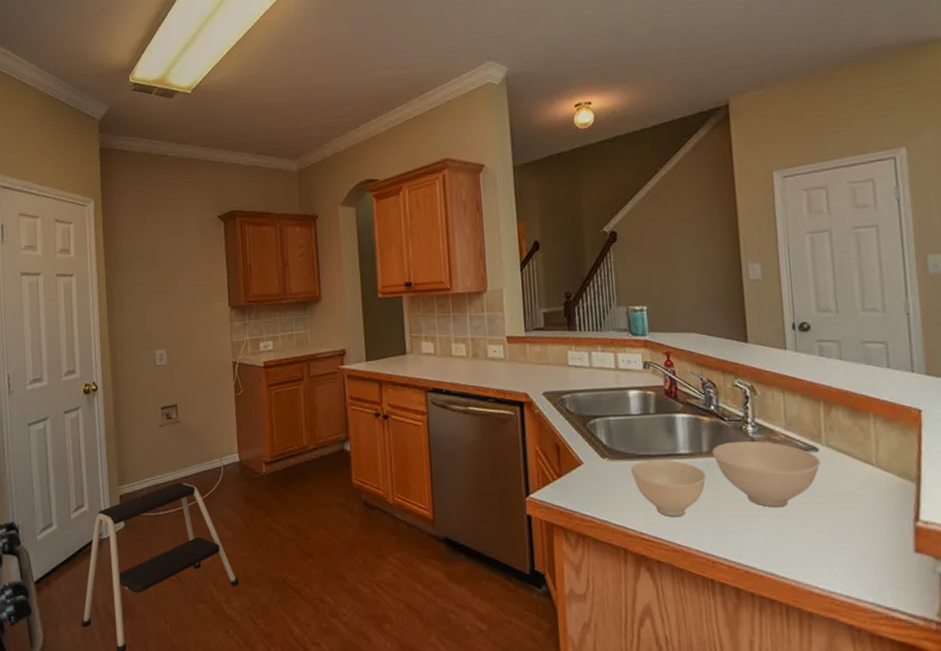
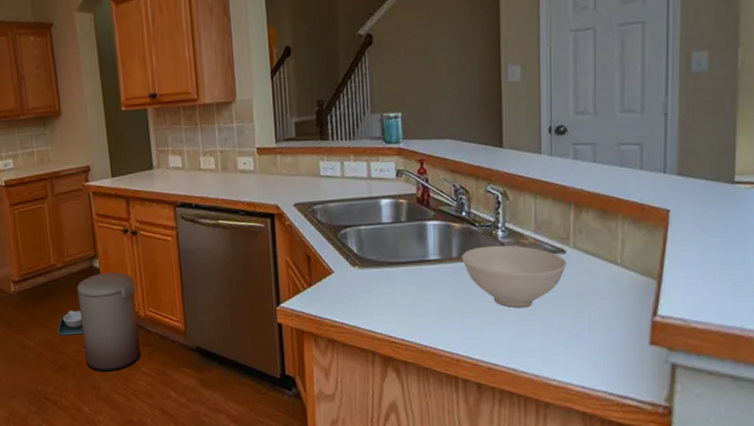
pet bowl: none [305,494,332,520] -> present [57,310,84,336]
pedal bin: none [327,455,388,560] -> present [76,271,141,372]
bowl: present [631,459,707,518] -> none [381,266,455,321]

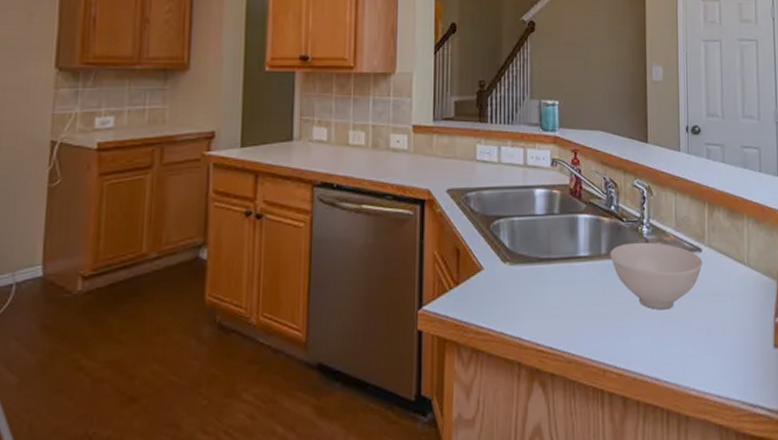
pet bowl: present [57,310,84,336] -> none [133,316,172,353]
pedal bin: present [76,271,141,372] -> none [163,265,250,403]

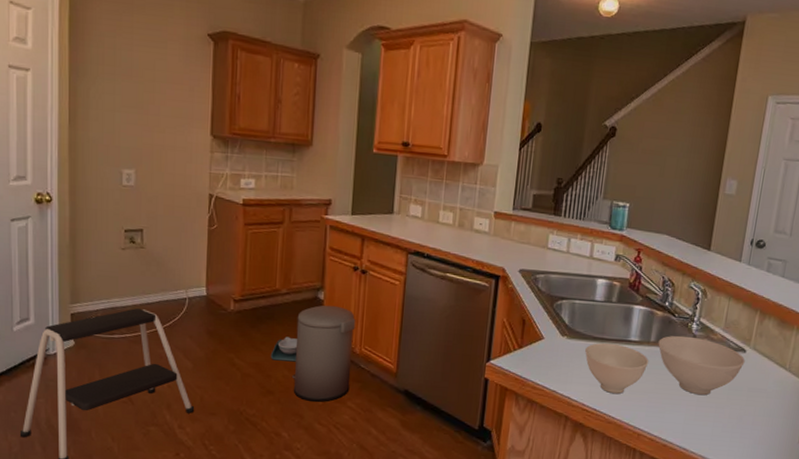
pet bowl: none [133,316,172,353] -> present [270,336,297,362]
pedal bin: none [163,265,250,403] -> present [291,305,356,402]
bowl: none [532,263,603,325] -> present [585,343,649,395]

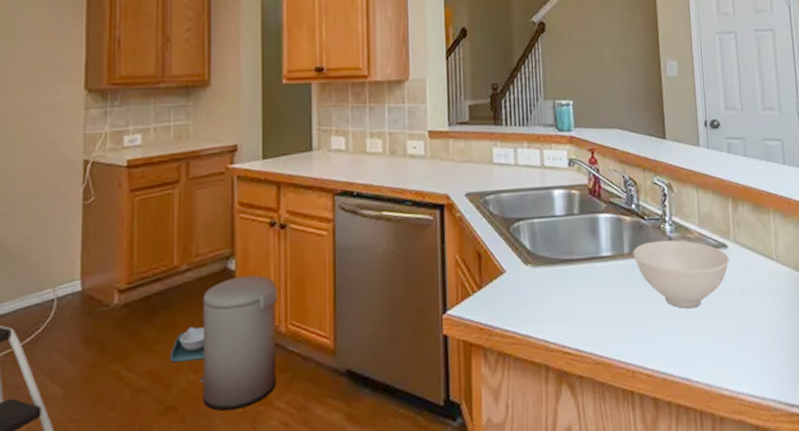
bowl: present [585,343,649,395] -> none [554,263,628,326]

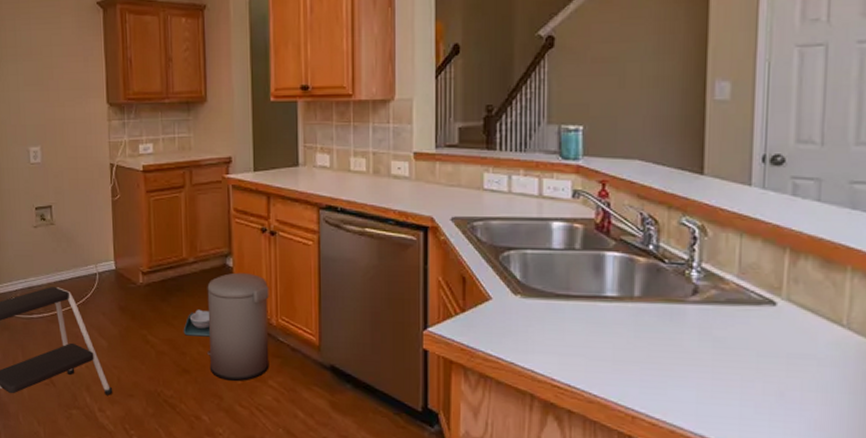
bowl: present [633,239,729,309] -> none [645,287,777,365]

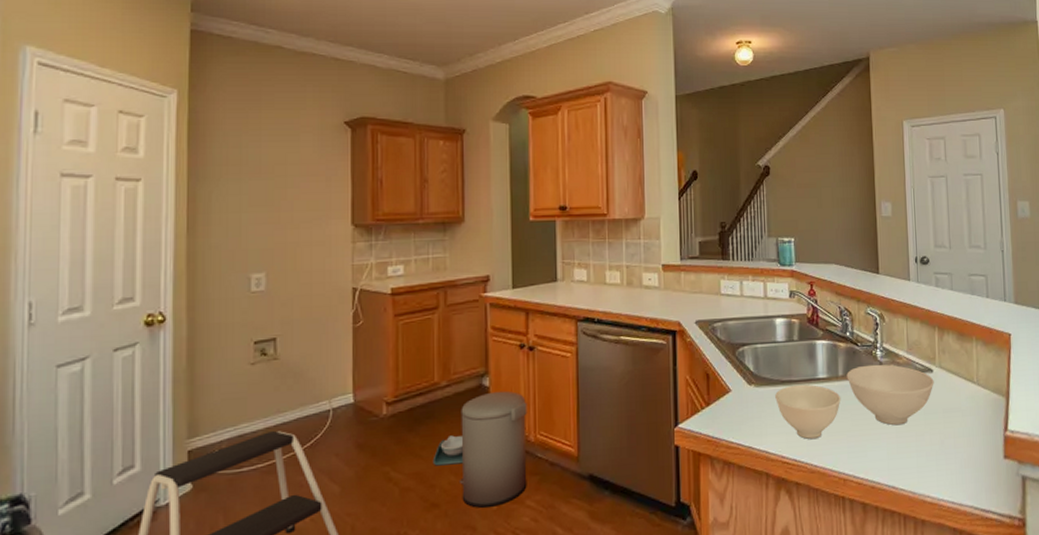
bowl: none [547,300,636,366] -> present [775,384,841,440]
bowl: none [645,287,777,365] -> present [846,364,934,426]

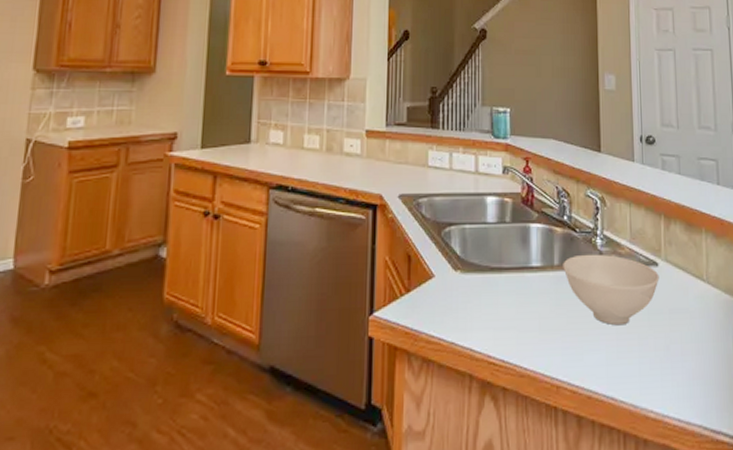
pet bowl: present [432,435,464,466] -> none [94,313,131,348]
pedal bin: present [458,391,527,508] -> none [122,264,207,400]
bowl: present [775,384,841,440] -> none [483,273,556,338]

